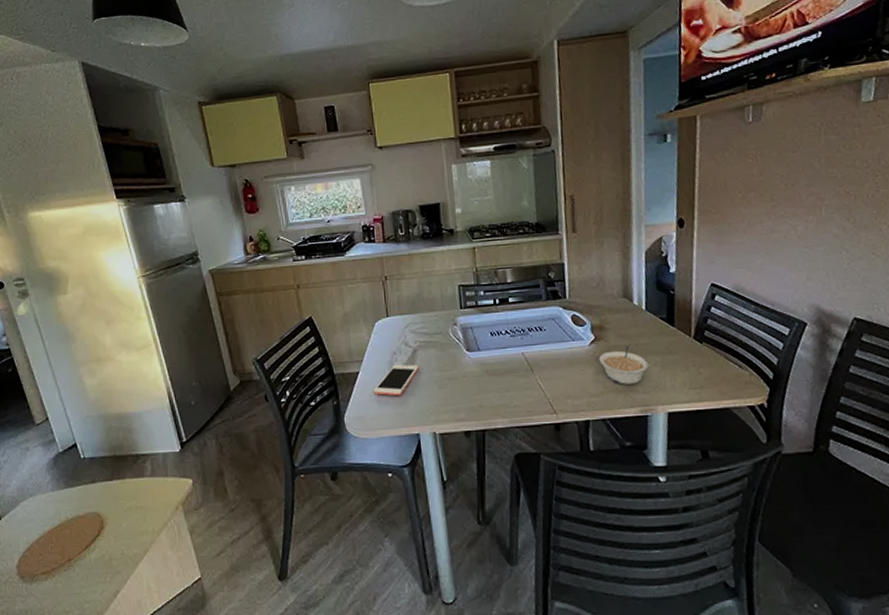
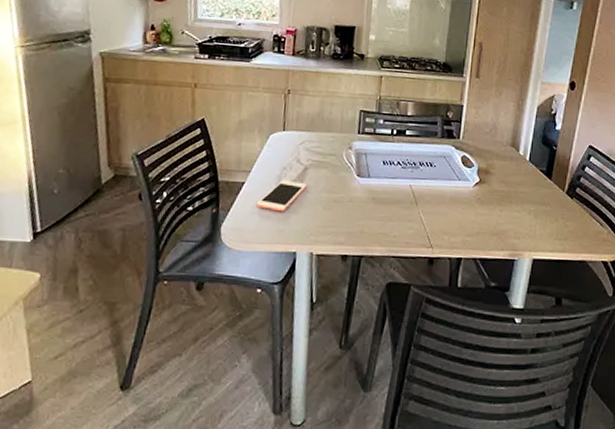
legume: present [598,345,649,385] -> none [479,191,523,229]

